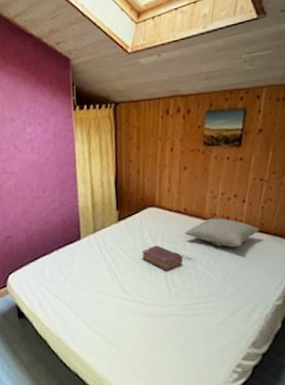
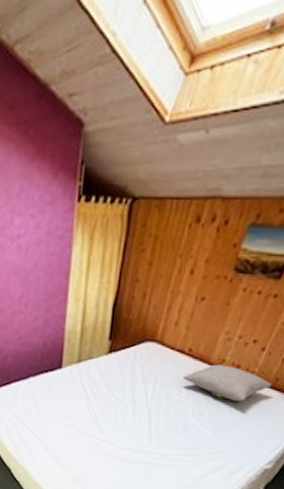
book: present [141,245,183,271] -> none [127,386,175,416]

